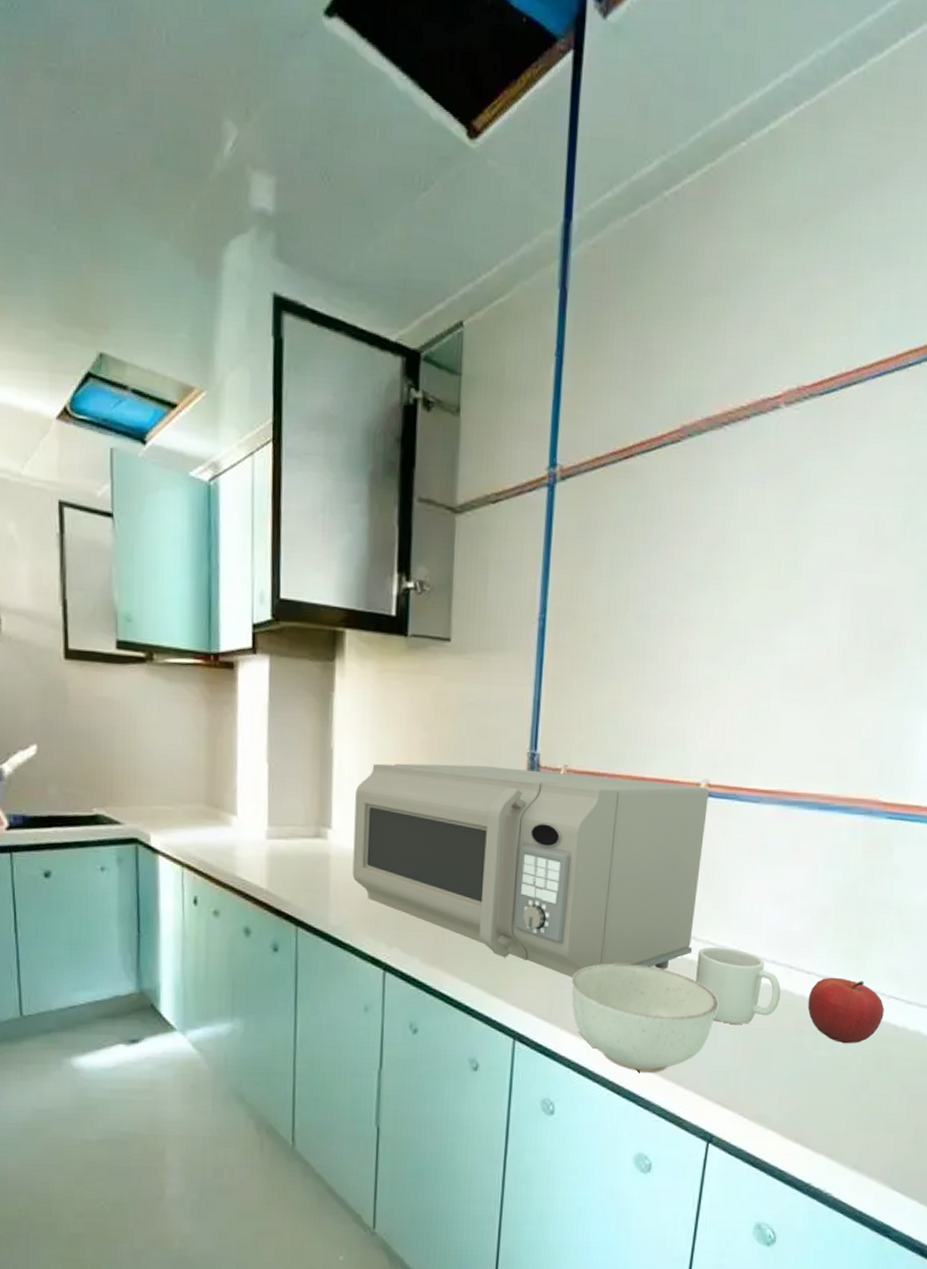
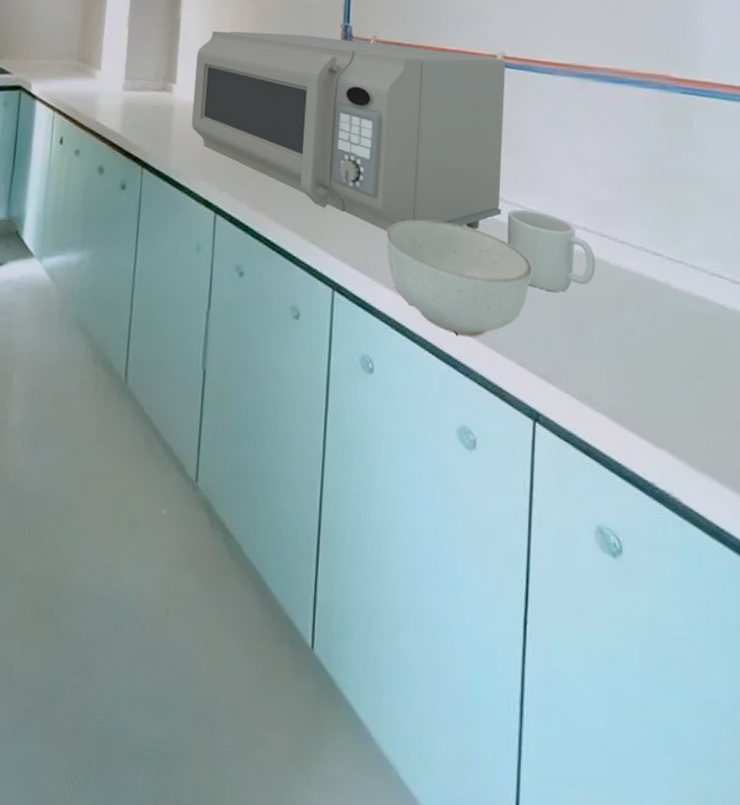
fruit: present [807,977,885,1044] -> none [625,248,709,323]

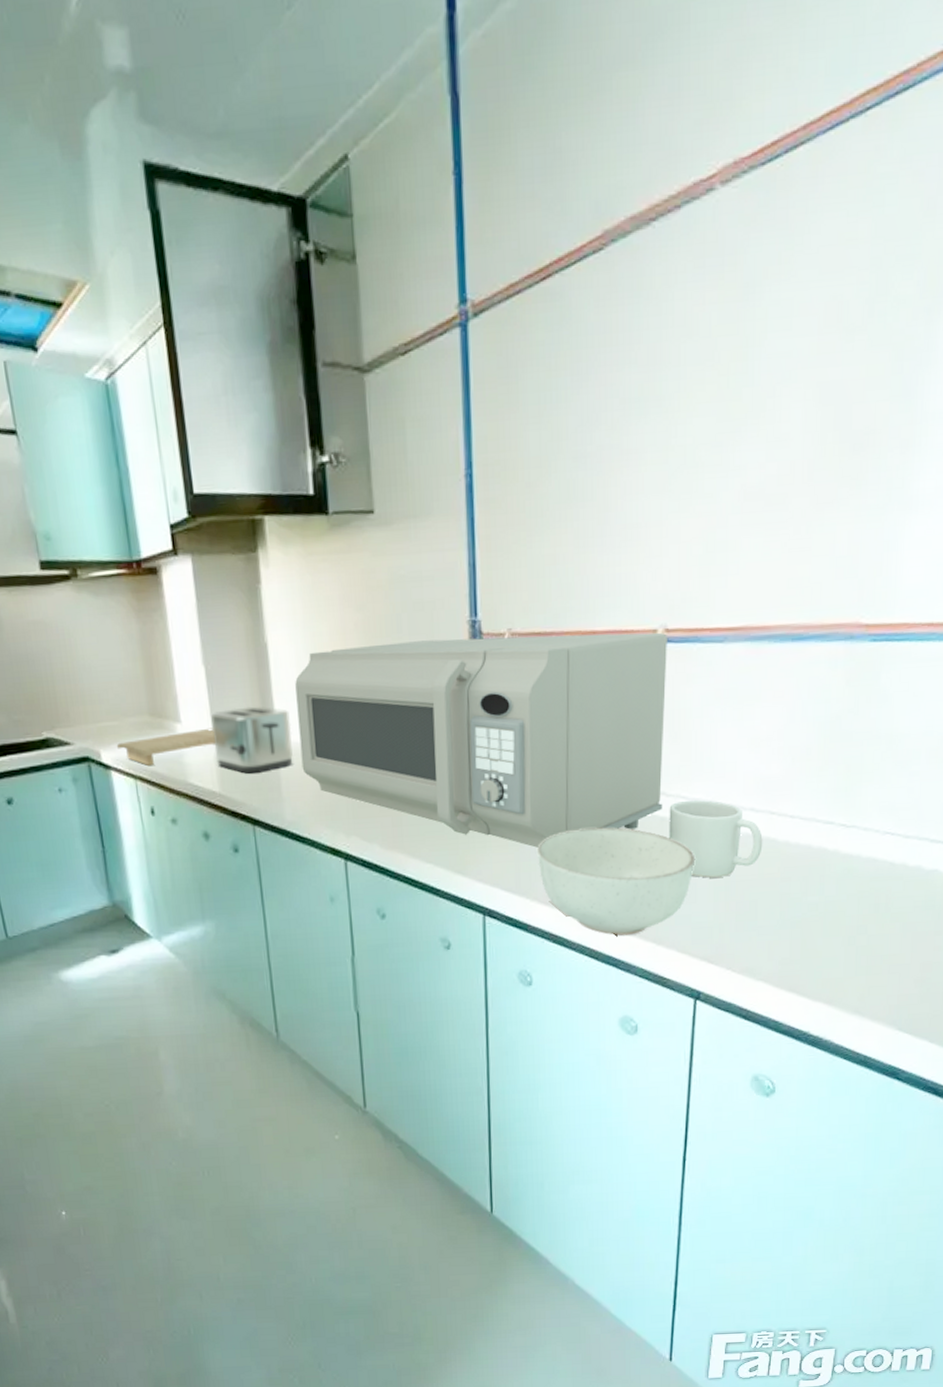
cutting board: none [45,78,126,101] -> present [116,727,215,765]
toaster: none [122,65,189,122] -> present [211,706,293,774]

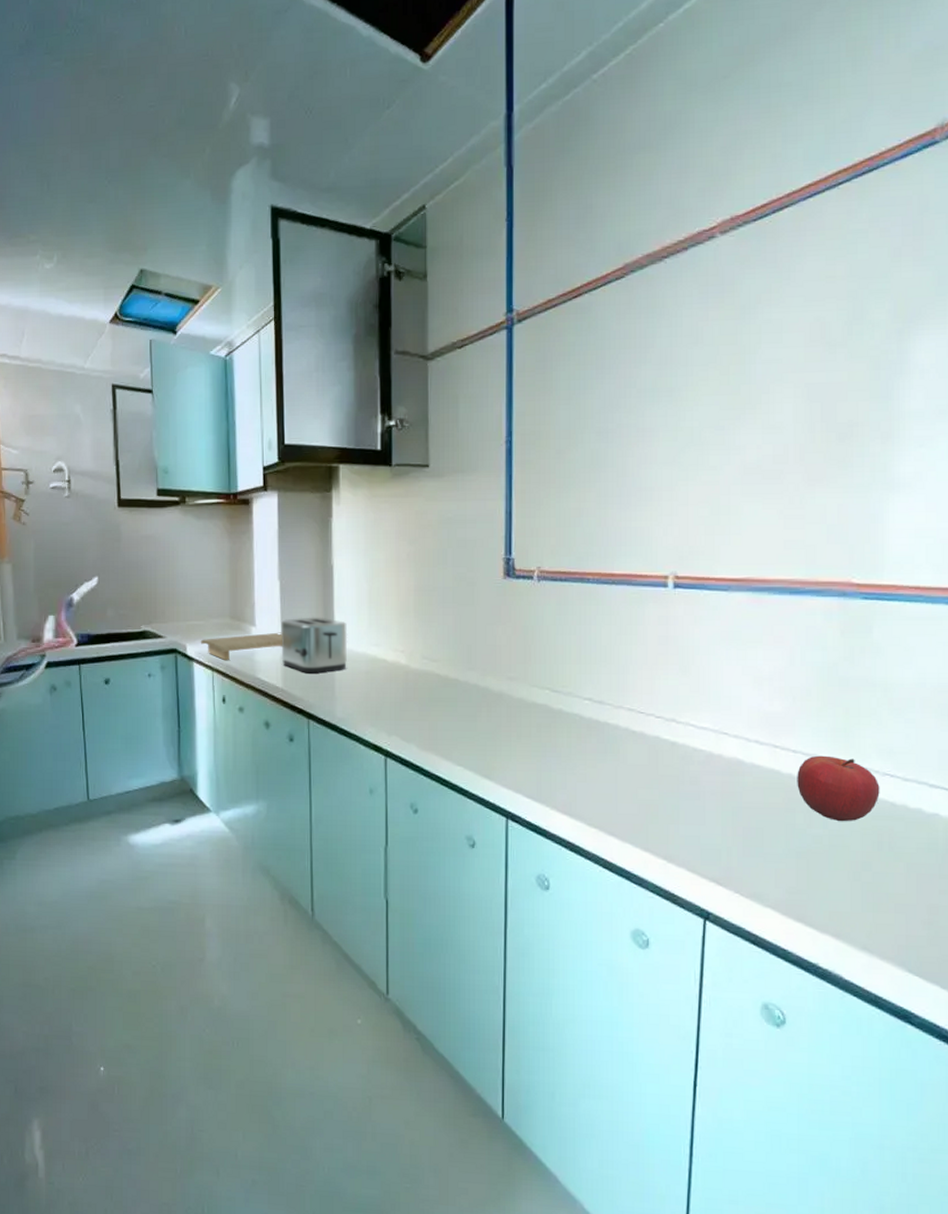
microwave: present [295,632,667,848] -> none [354,572,677,760]
bowl: present [537,827,696,936] -> none [558,746,704,850]
mug: present [669,800,763,878] -> none [679,728,767,803]
fruit: none [793,818,880,887] -> present [797,755,880,822]

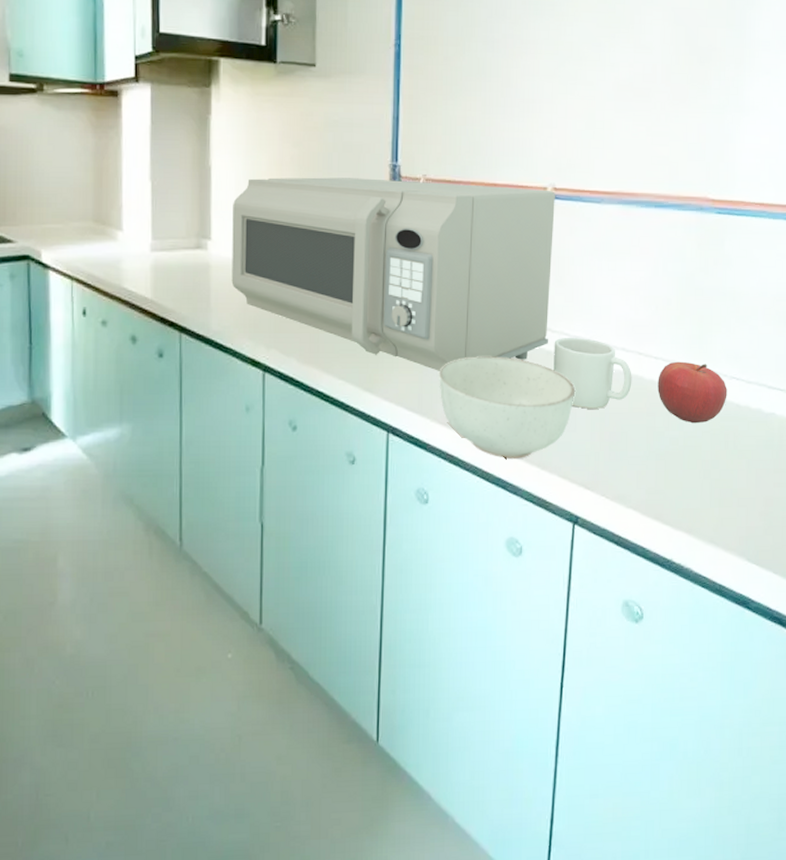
cutting board: present [200,632,282,660] -> none [57,238,153,268]
toaster: present [281,617,348,673] -> none [151,222,226,283]
microwave: none [354,572,677,760] -> present [231,177,555,371]
bowl: none [558,746,704,850] -> present [439,356,576,459]
mug: none [679,728,767,803] -> present [554,337,632,409]

